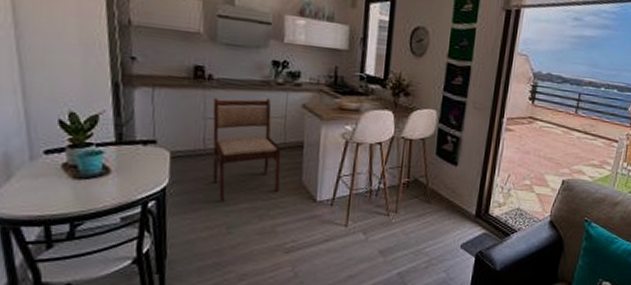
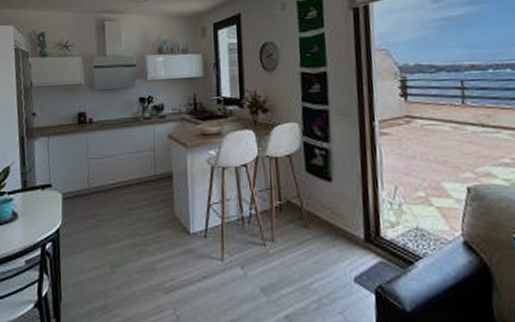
dining chair: present [212,98,282,201] -> none [94,133,154,239]

